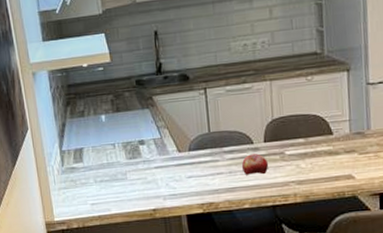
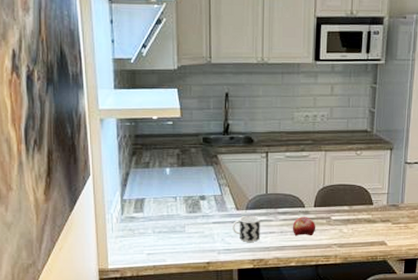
cup: none [176,156,207,186] -> present [233,215,260,242]

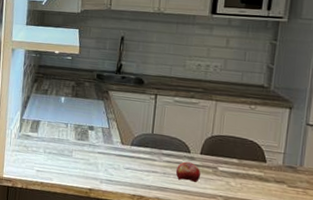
cup: present [233,215,260,242] -> none [116,151,144,178]

